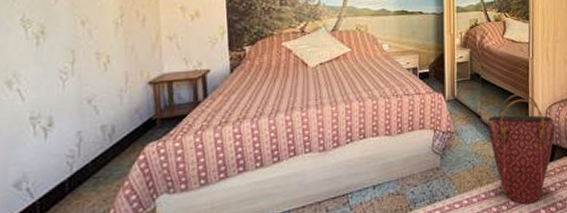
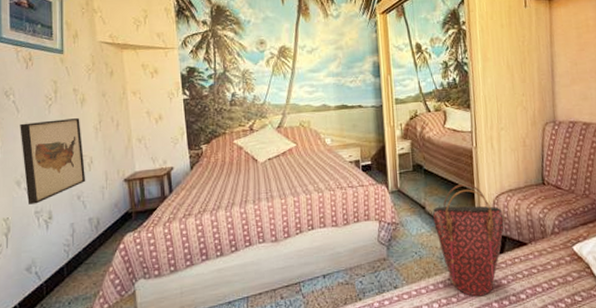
wall art: none [15,10,100,109] -> present [20,118,86,205]

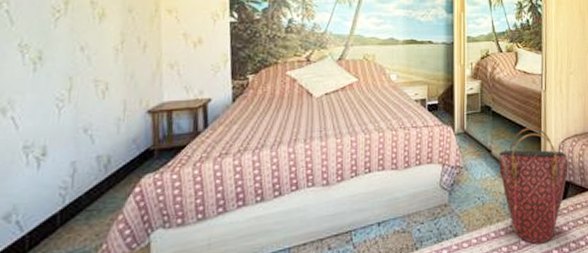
wall art: present [20,118,86,205] -> none [12,36,98,137]

